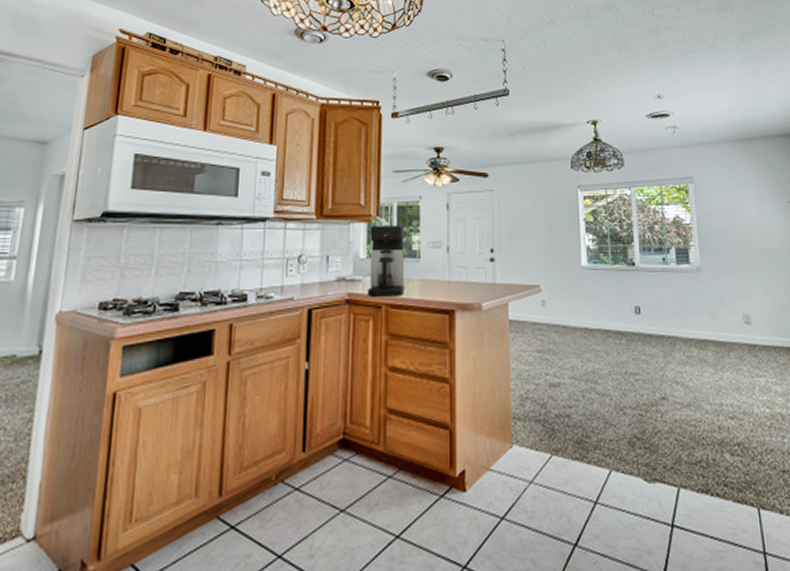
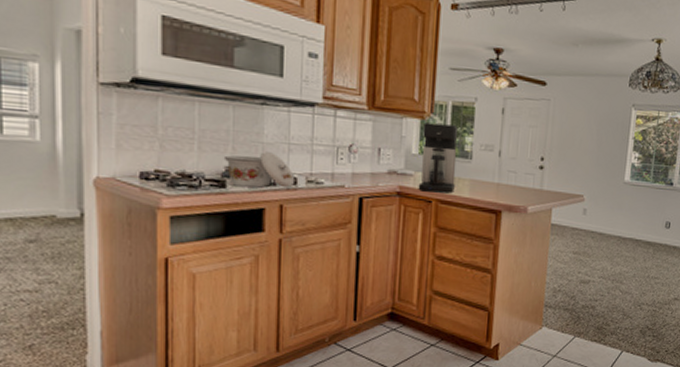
cooking pot: none [177,271,246,309] -> present [223,152,295,188]

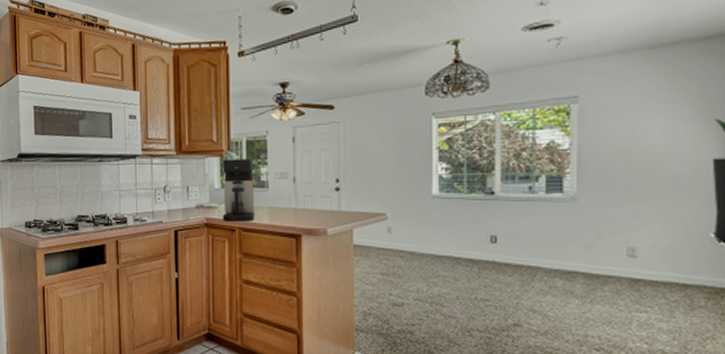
cooking pot: present [223,152,295,188] -> none [76,199,126,228]

